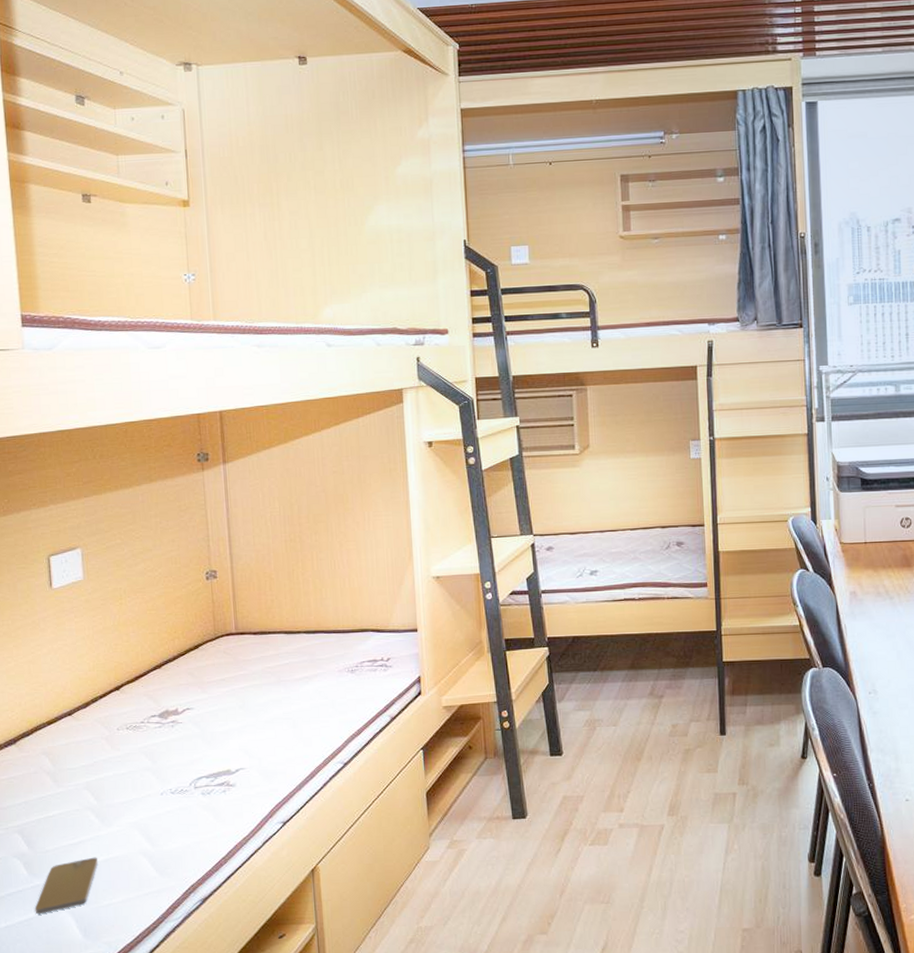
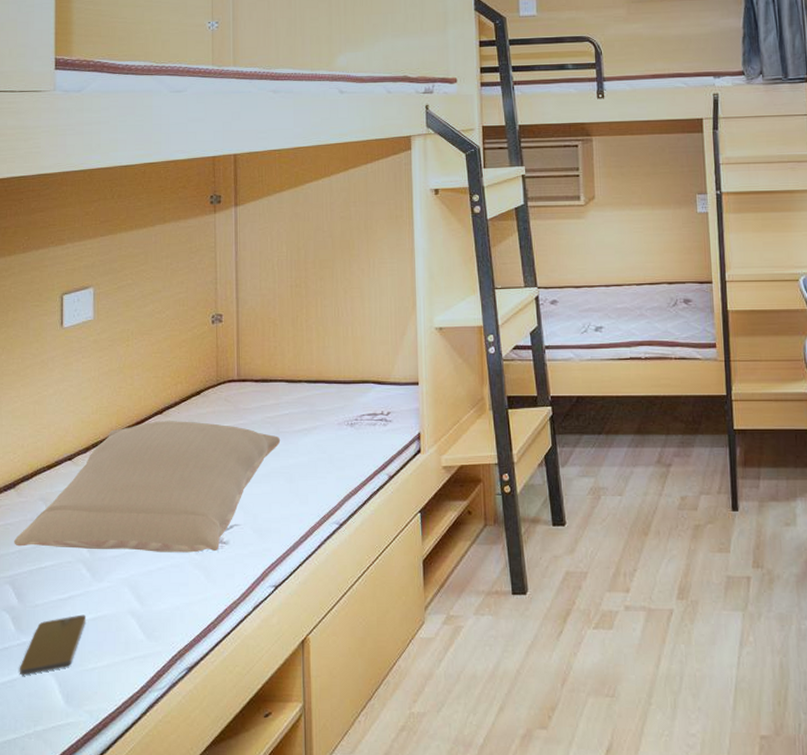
pillow: none [19,674,282,798] -> present [14,421,281,553]

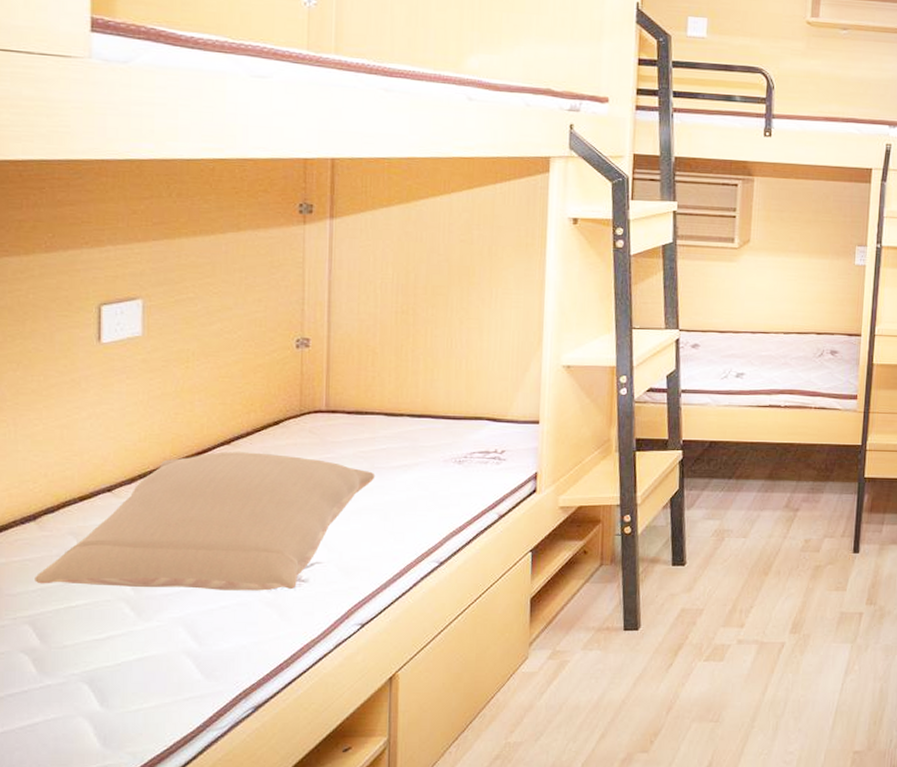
smartphone: present [20,614,87,675] -> none [43,655,130,718]

